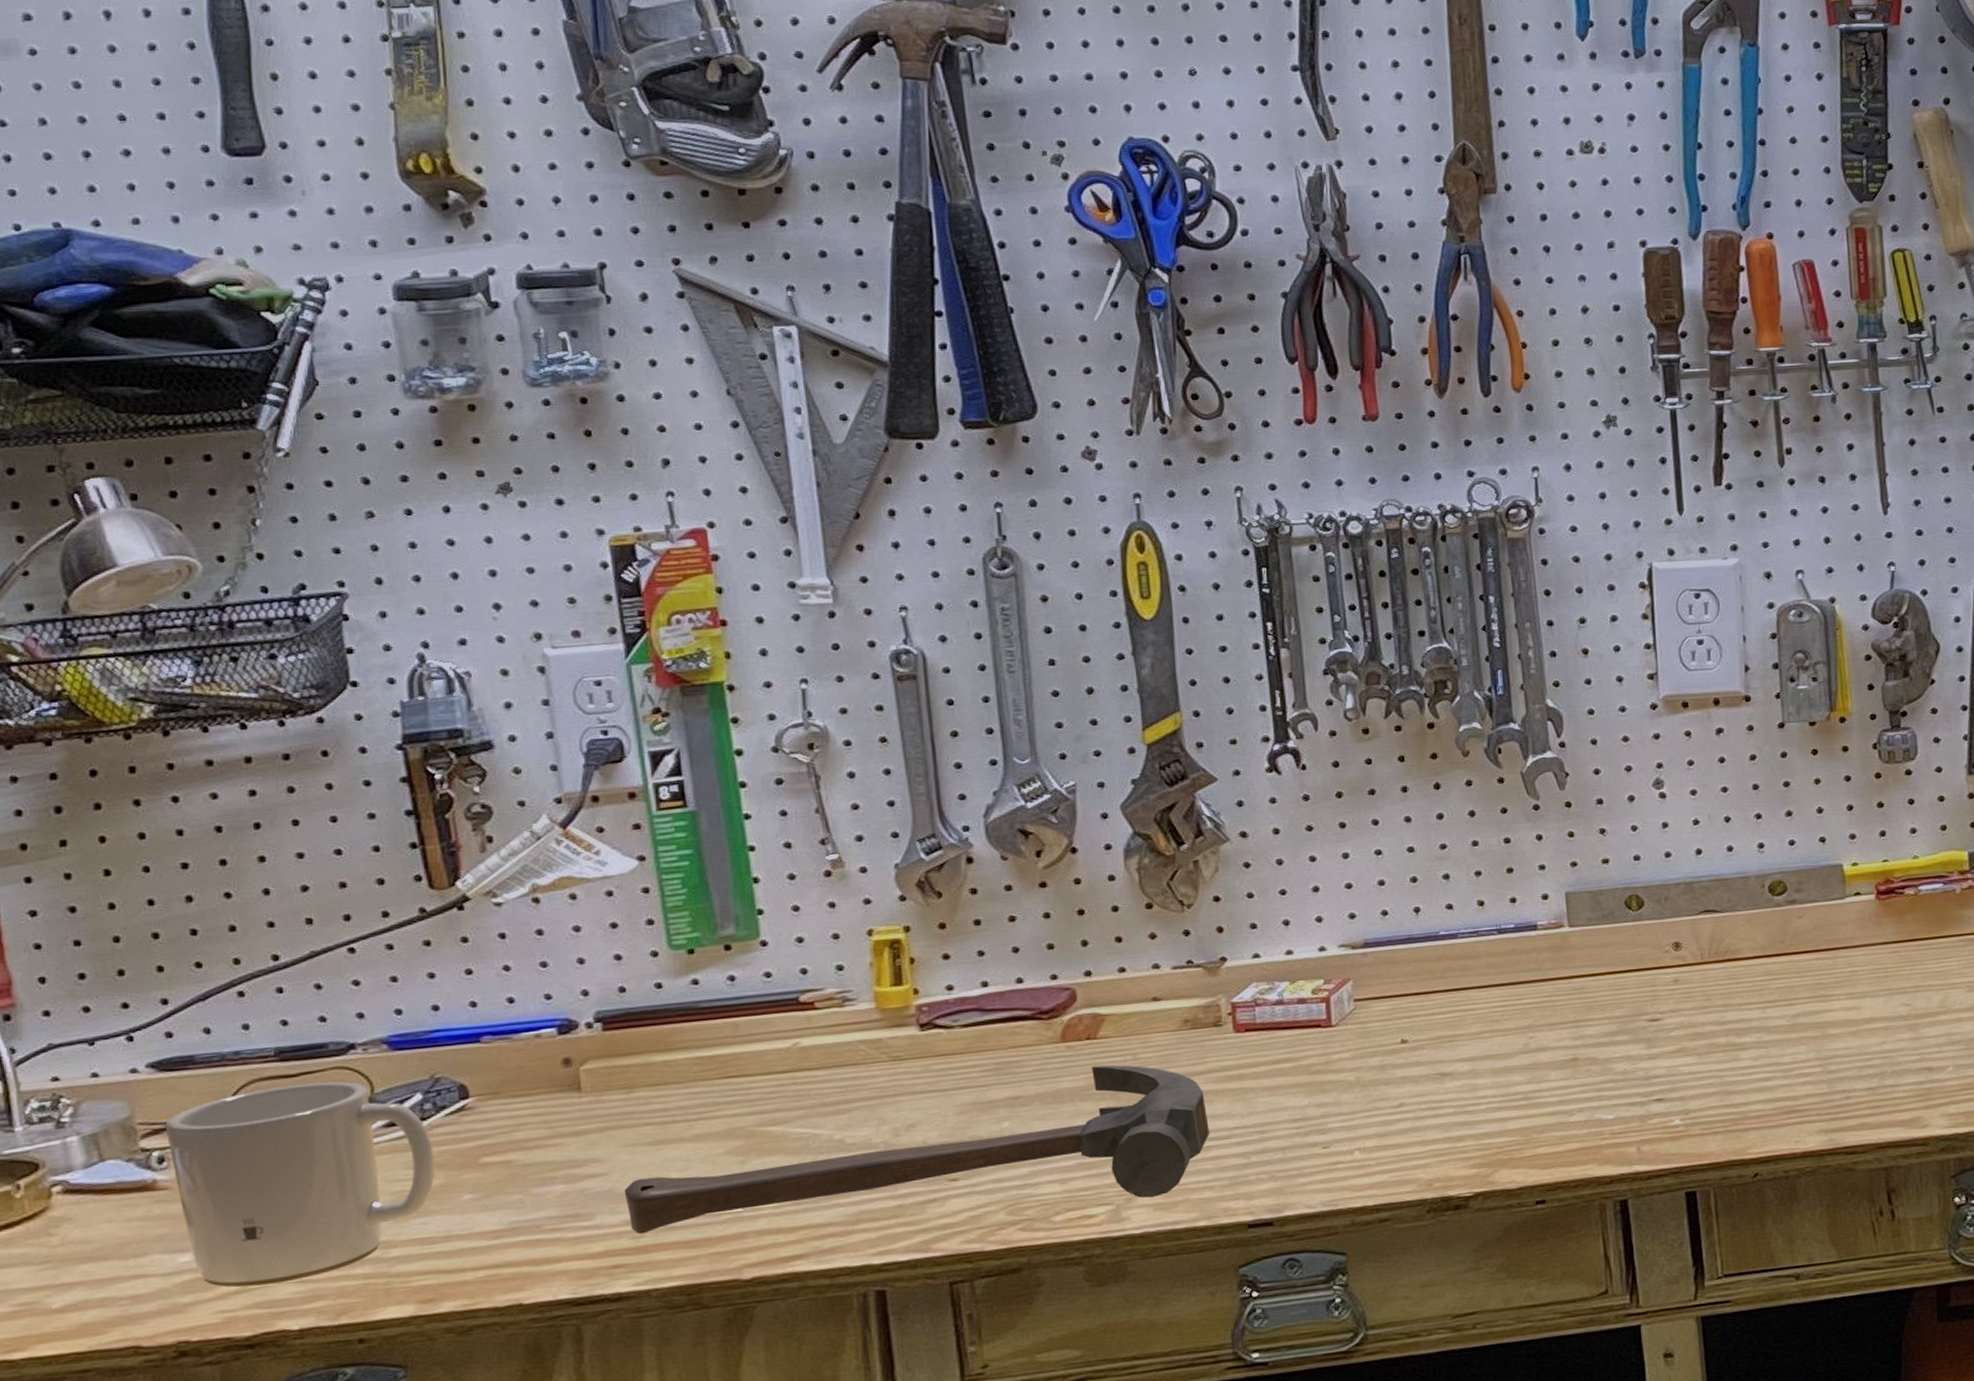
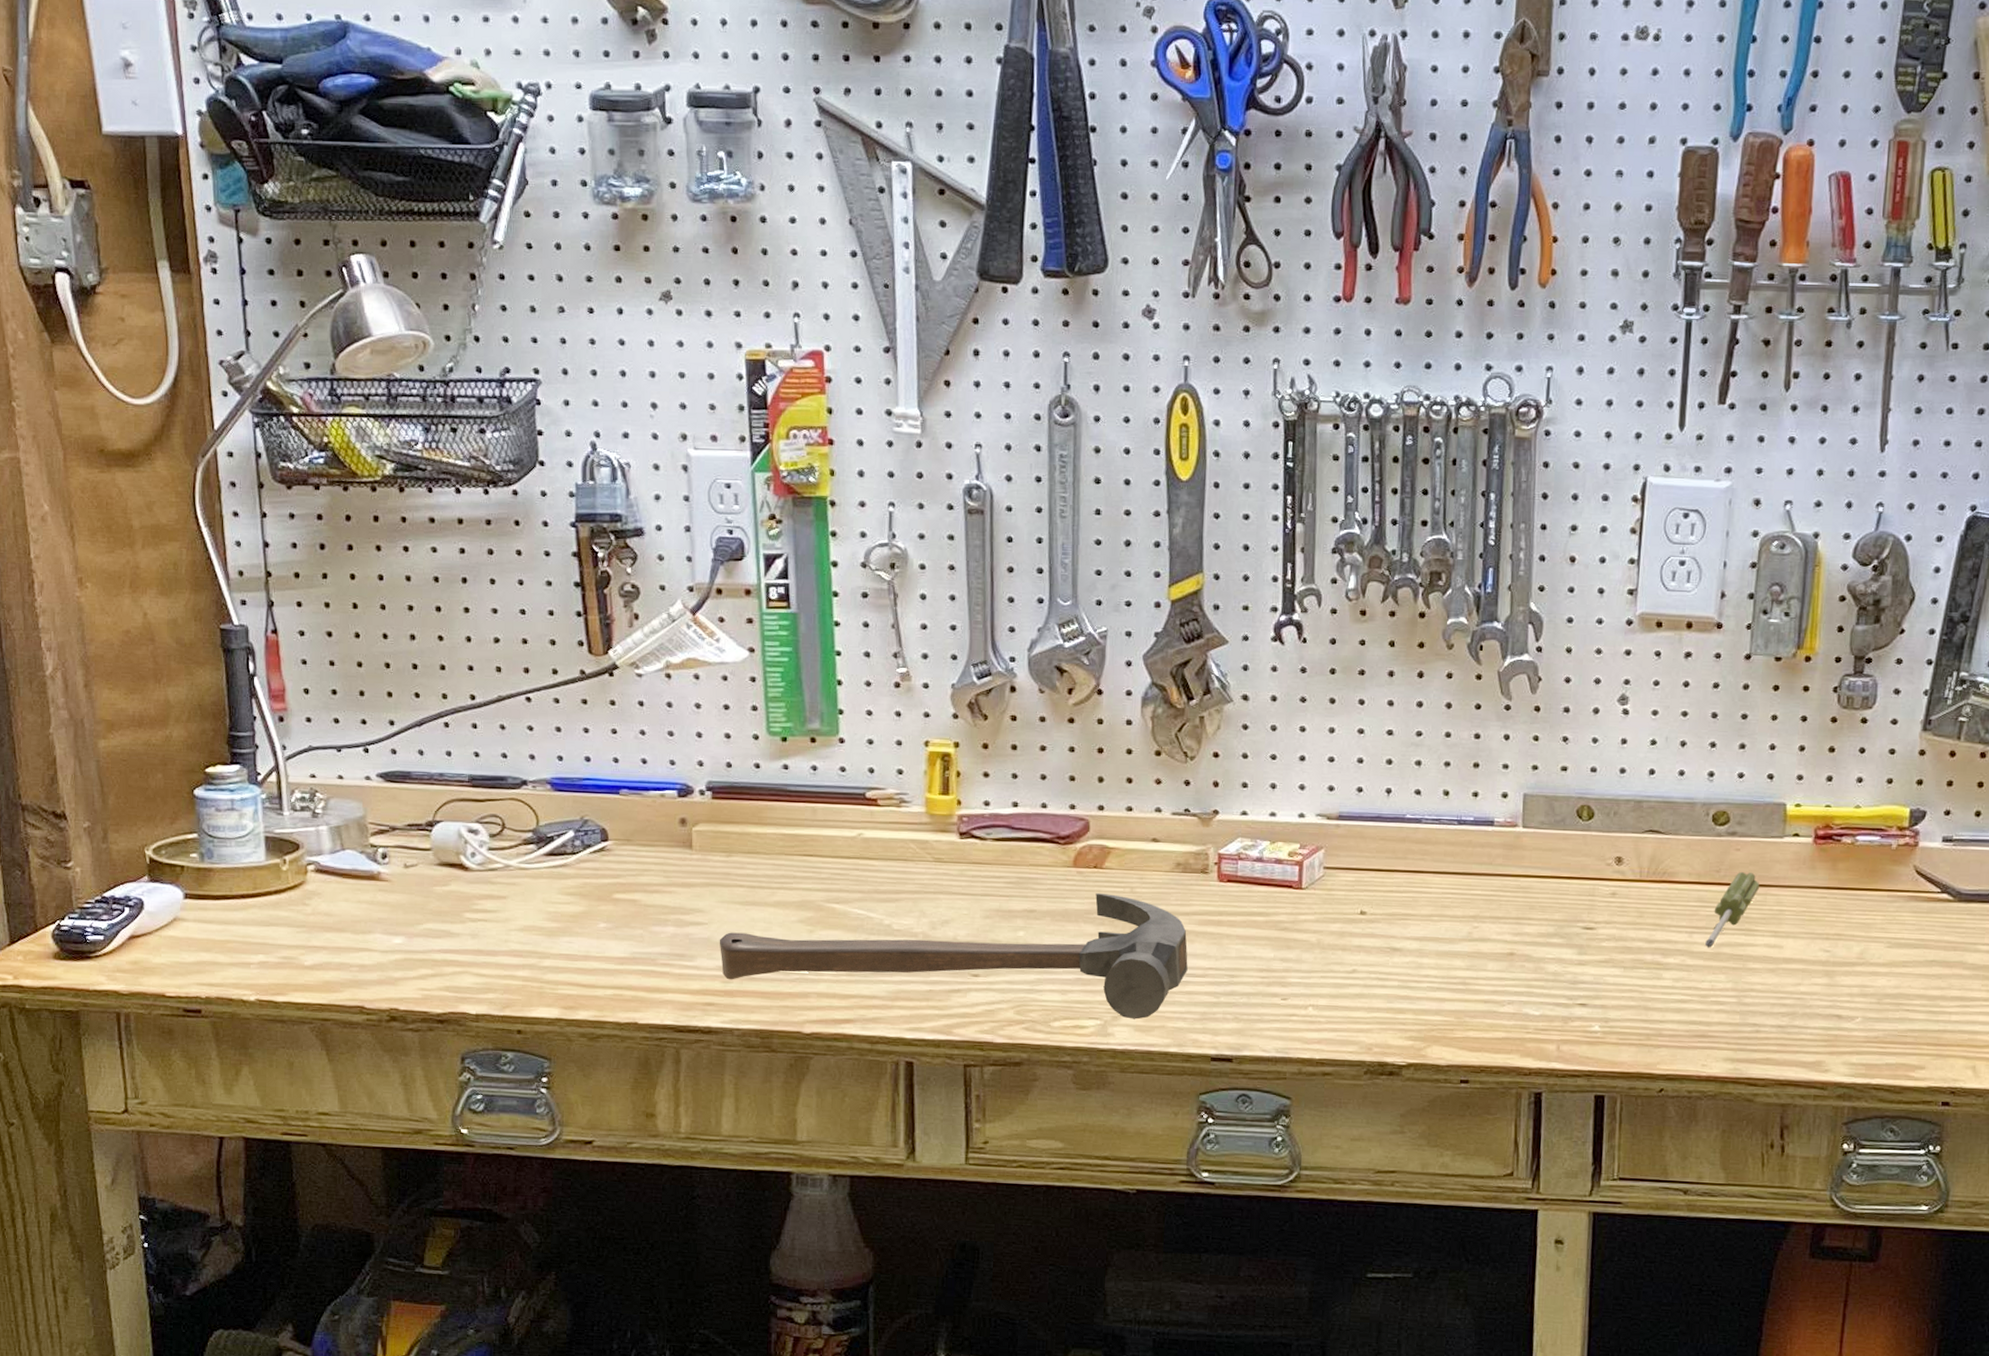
mug: present [165,1081,435,1288] -> none [388,808,580,974]
screwdriver: none [1780,938,1829,1021] -> present [1705,871,1760,948]

